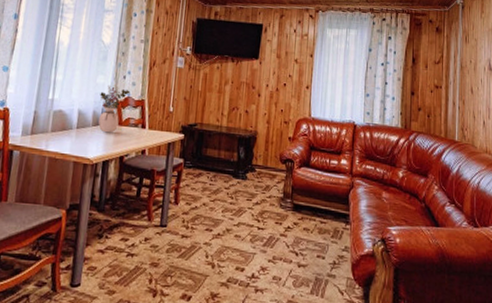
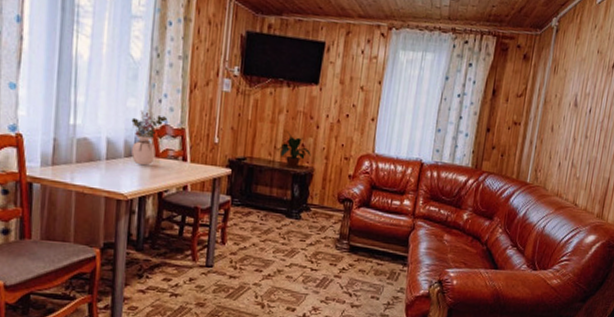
potted plant: none [224,100,254,133] -> present [277,132,311,169]

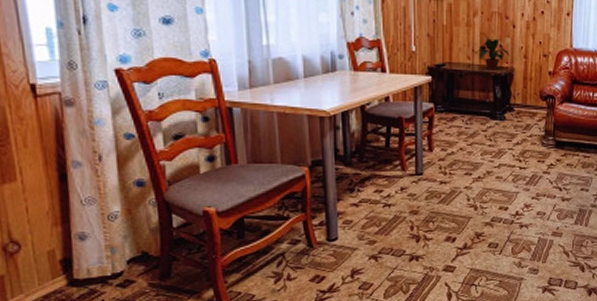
bouquet: present [131,108,168,166] -> none [325,22,362,81]

